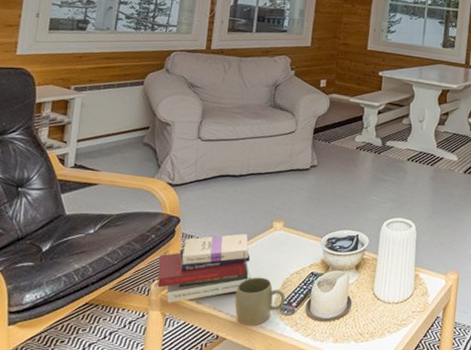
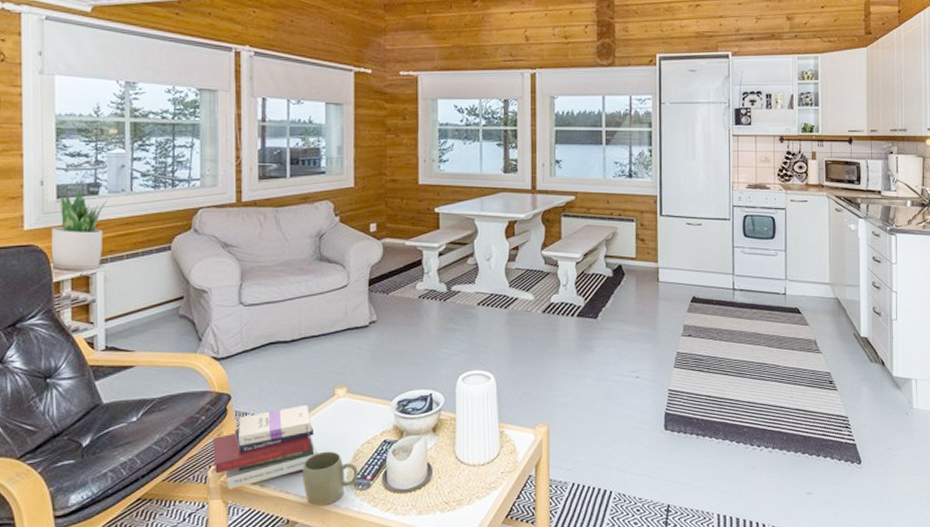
planter: none [37,24,95,96] -> present [51,189,109,270]

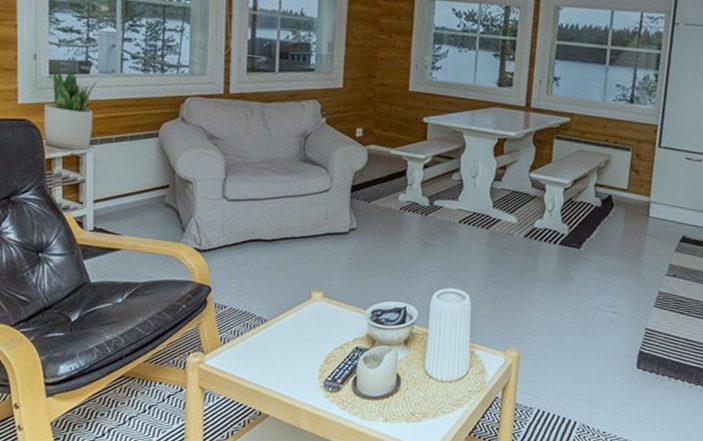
books: present [213,404,318,490] -> none [192,304,292,377]
mug: present [303,451,358,506] -> none [276,351,329,403]

